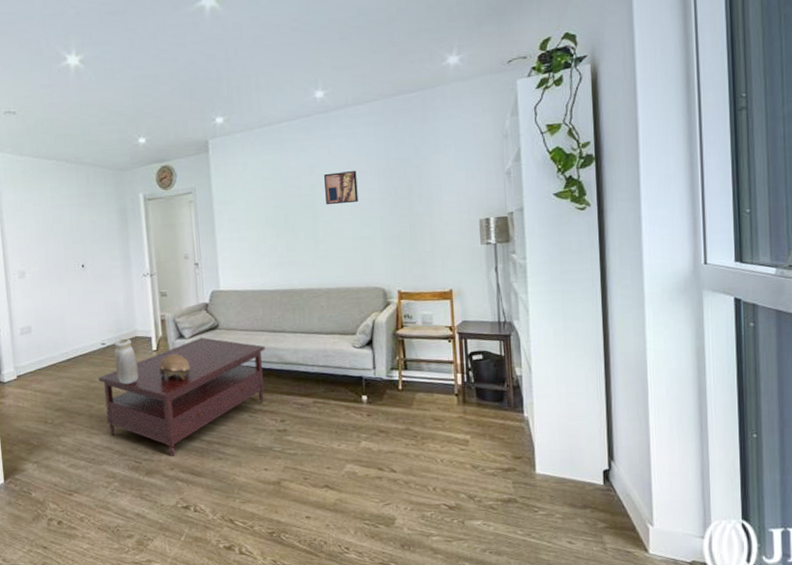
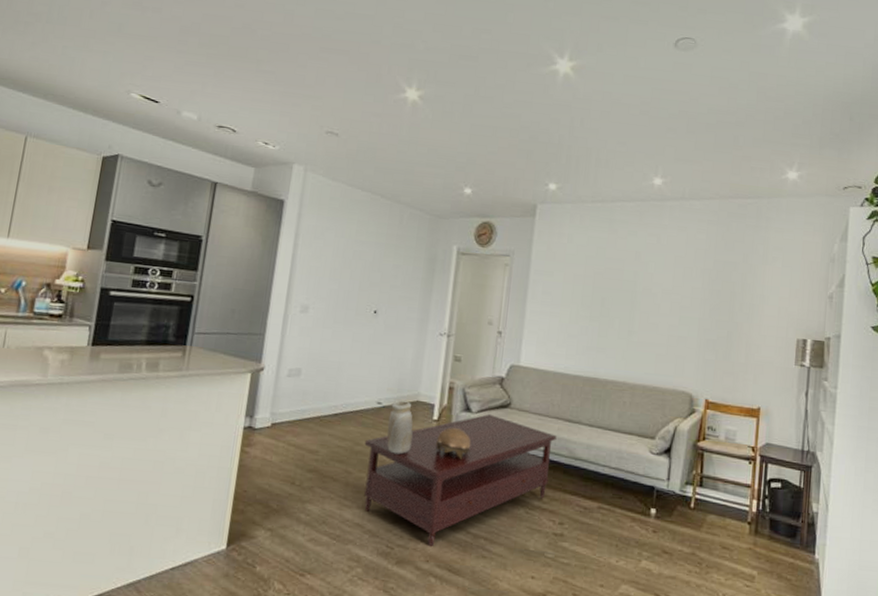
wall art: present [324,171,358,205] -> none [646,262,682,298]

